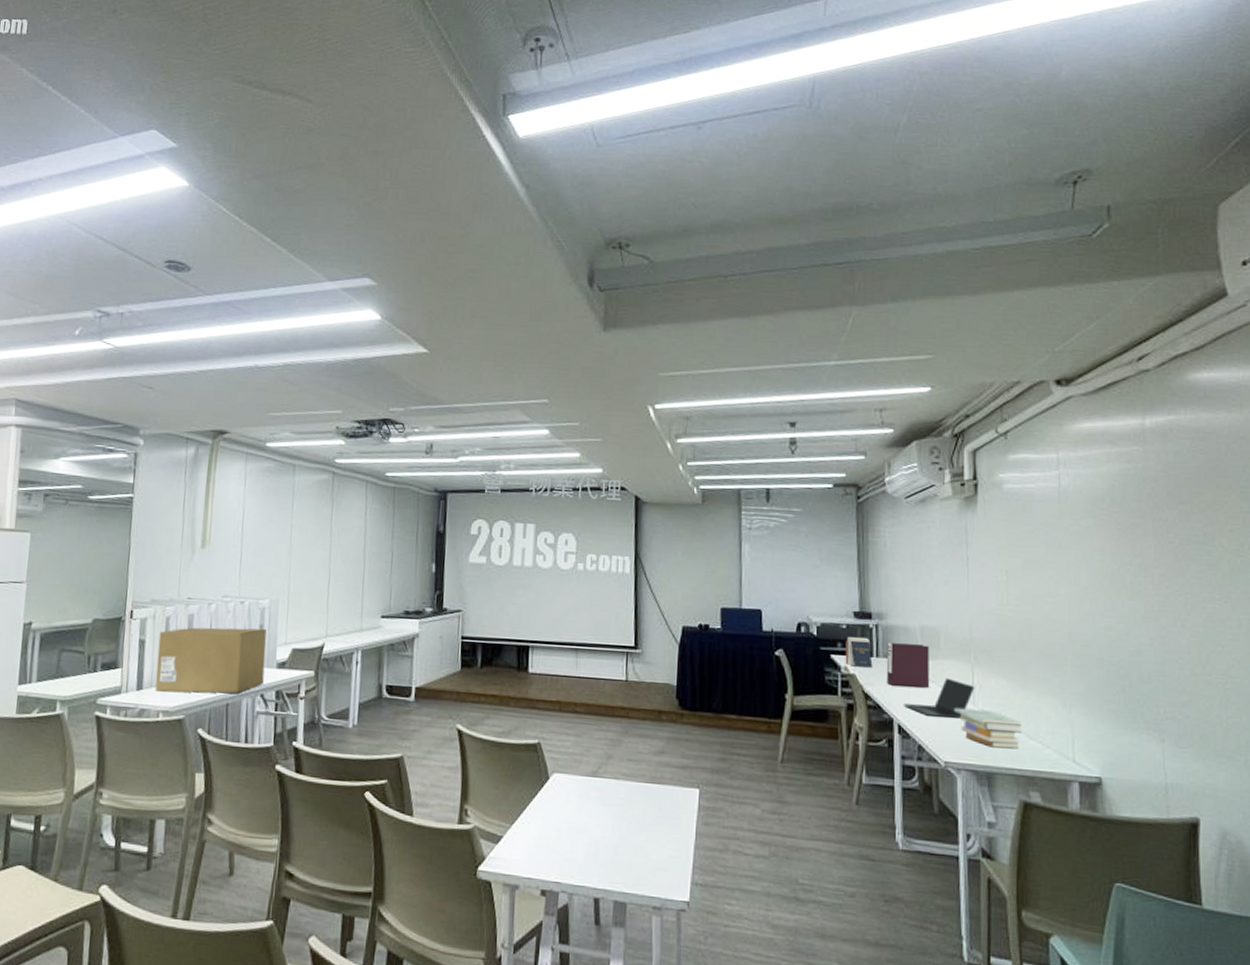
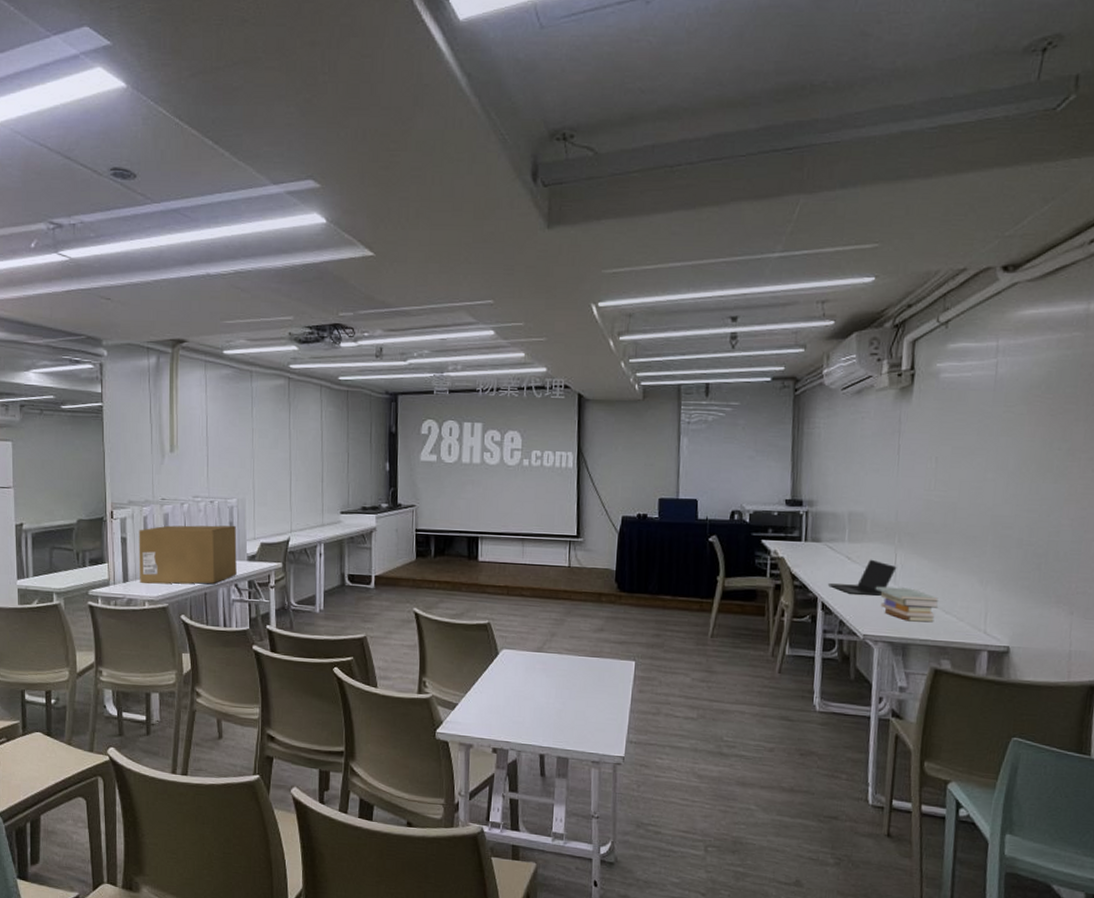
books: present [845,637,873,668] -> none [774,523,801,551]
binder: present [886,643,930,688] -> none [813,528,856,569]

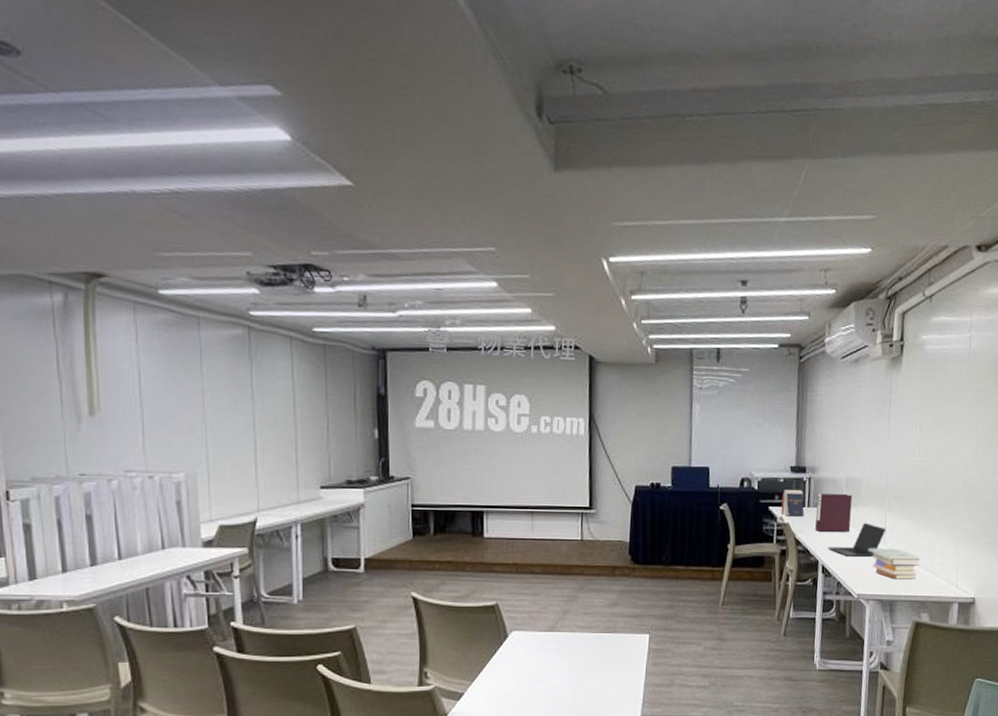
box: present [139,525,237,584] -> none [48,505,188,580]
books: none [774,523,801,551] -> present [781,490,805,517]
binder: none [813,528,856,569] -> present [815,494,853,533]

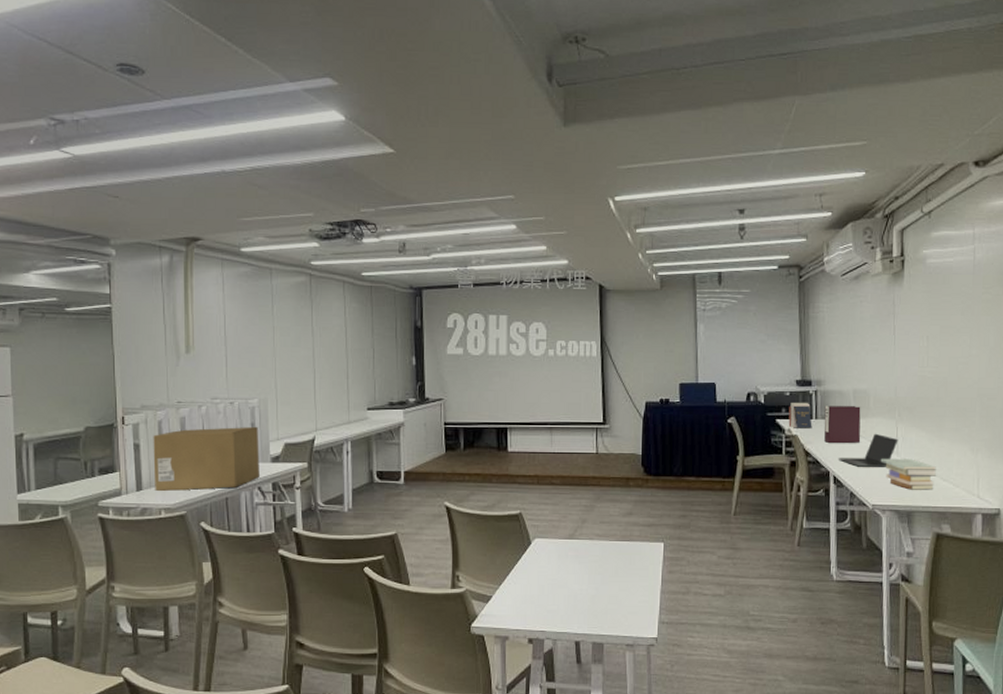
box: none [48,505,188,580] -> present [153,426,260,491]

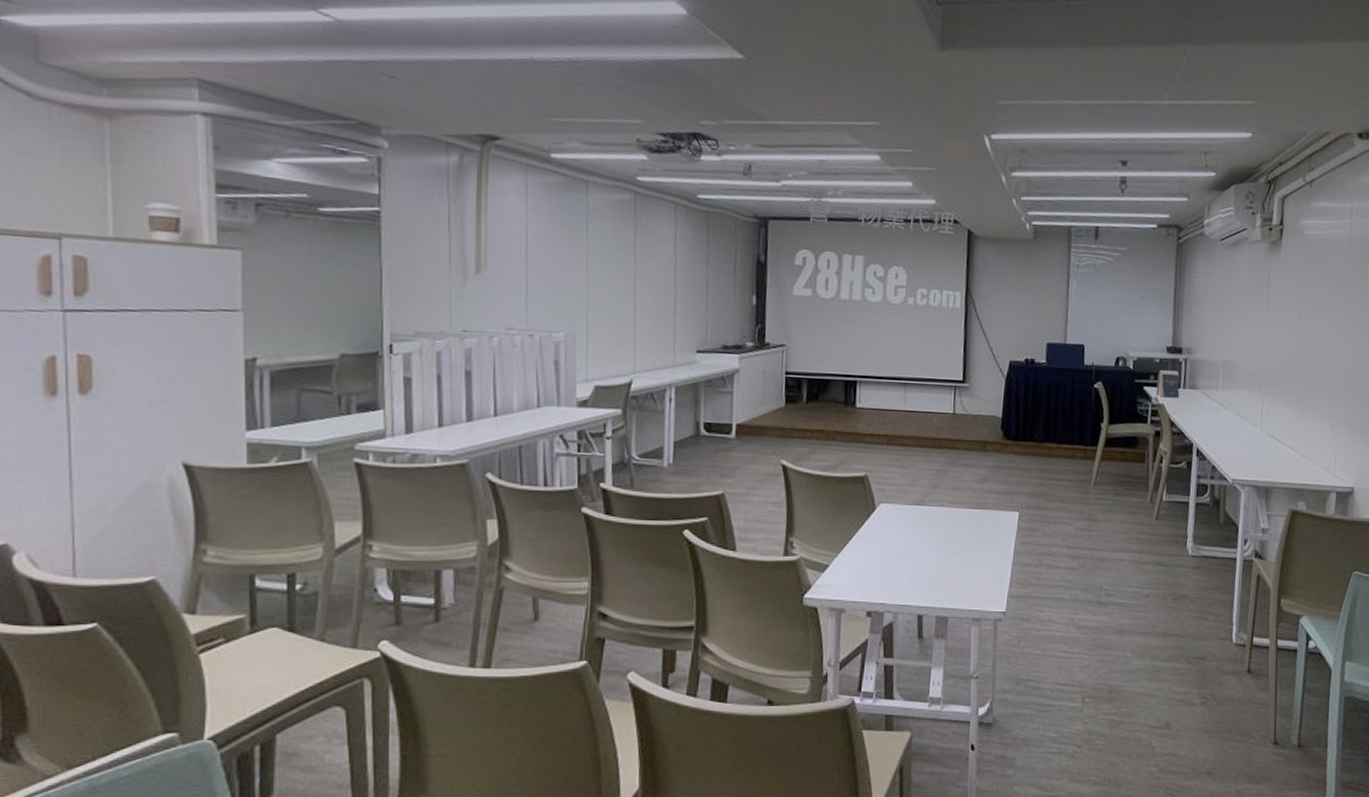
box: present [153,426,260,491] -> none [428,363,564,435]
binder: present [824,406,861,444] -> none [1190,375,1229,415]
laptop: present [838,433,899,467] -> none [1202,406,1263,441]
books: present [880,458,937,490] -> none [1244,432,1297,467]

